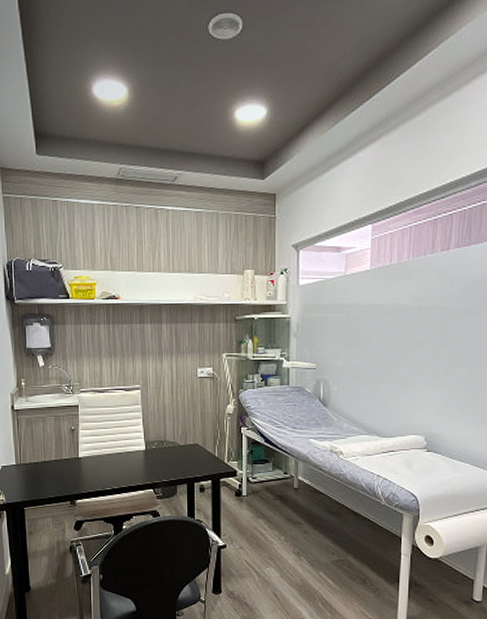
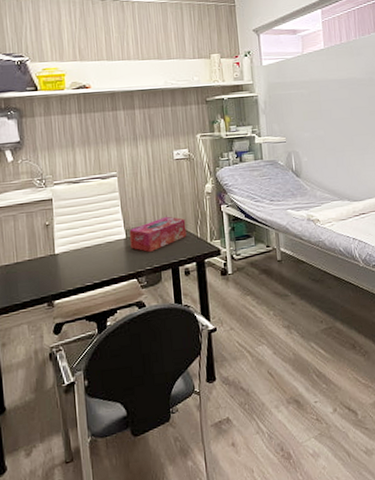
tissue box: none [149,433,204,465] -> present [129,216,187,252]

